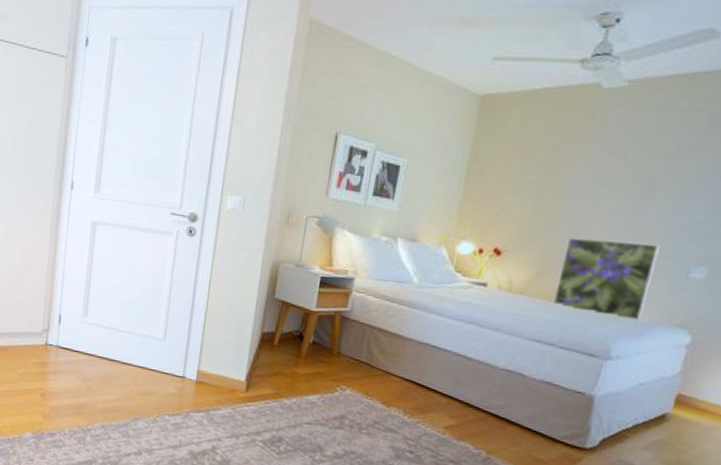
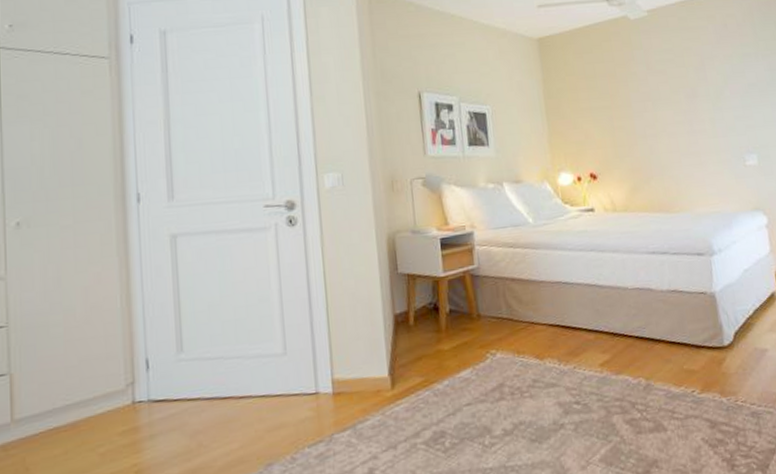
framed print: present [552,237,660,322] -> none [646,142,725,216]

